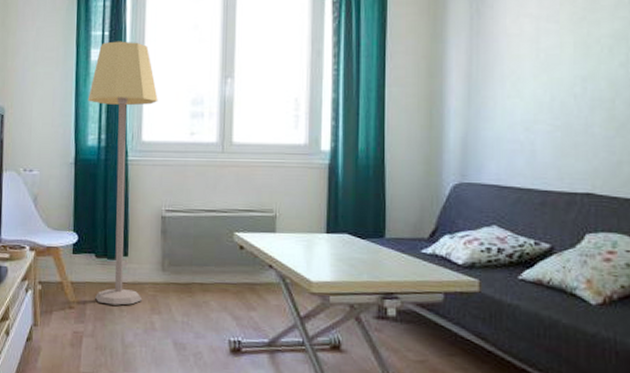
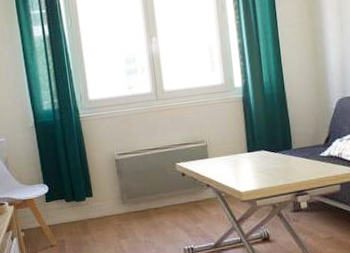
lamp: present [87,41,158,305] -> none [36,16,110,238]

